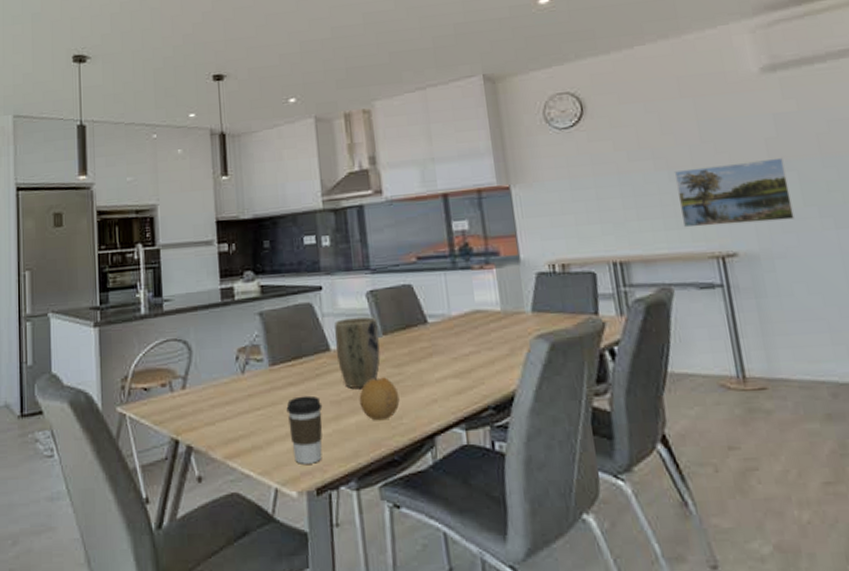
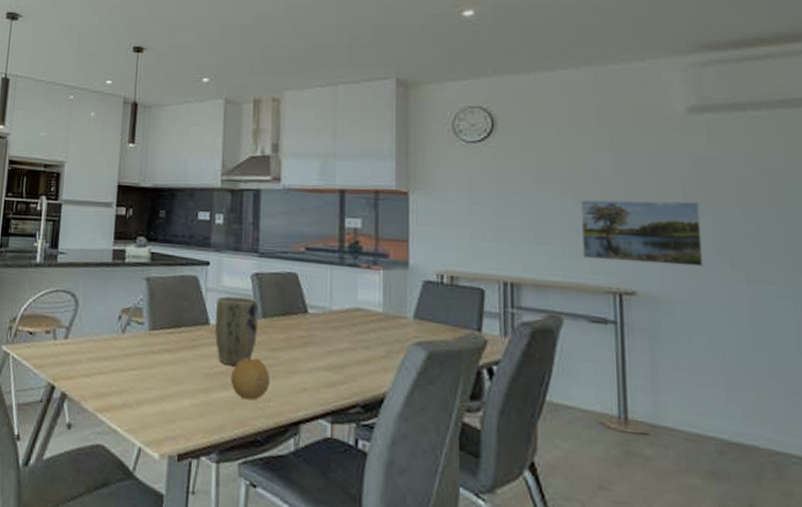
coffee cup: present [286,395,323,464] -> none [159,363,195,430]

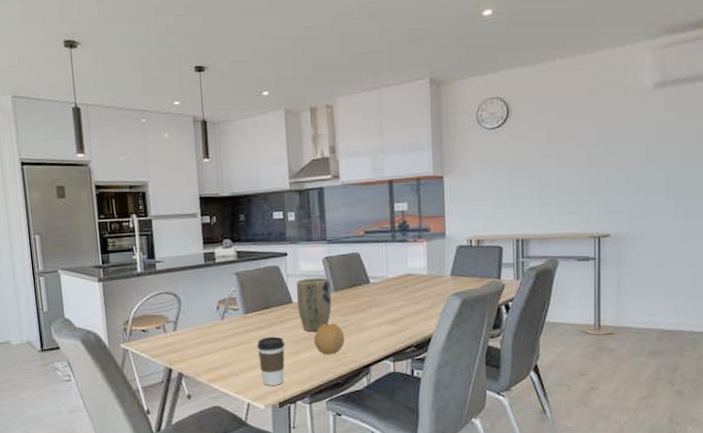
coffee cup: none [159,363,195,430] -> present [257,336,285,386]
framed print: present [580,199,703,266] -> none [573,160,657,214]

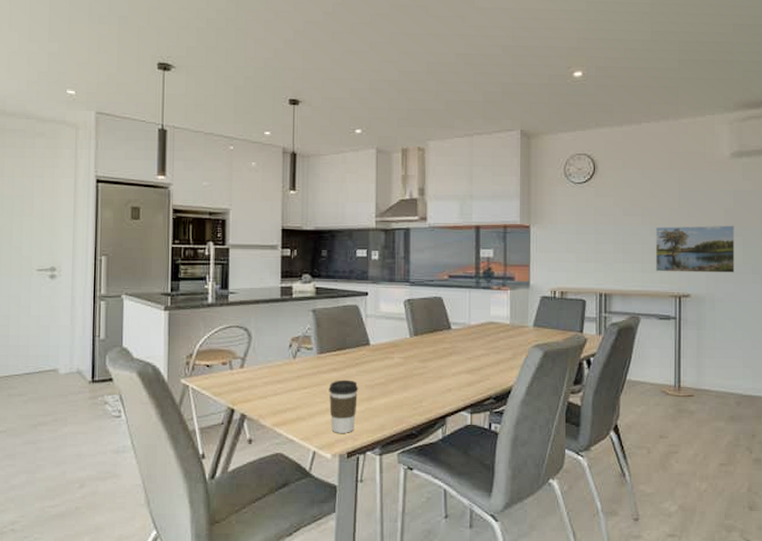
plant pot: present [296,277,332,331] -> none [374,319,410,376]
fruit: present [314,323,345,355] -> none [389,369,422,403]
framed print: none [573,160,657,214] -> present [655,225,735,273]

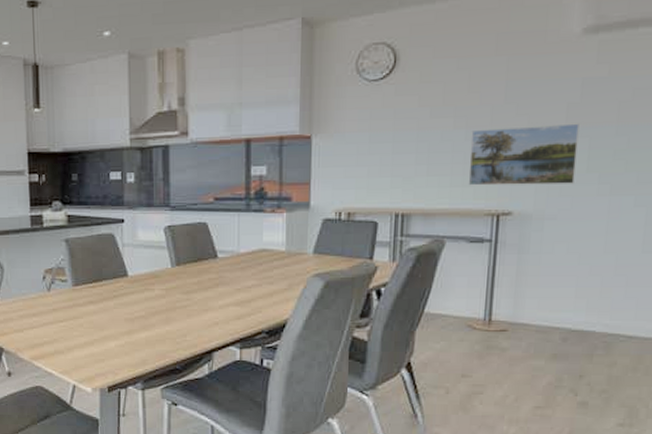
coffee cup: present [328,380,359,433] -> none [86,313,118,367]

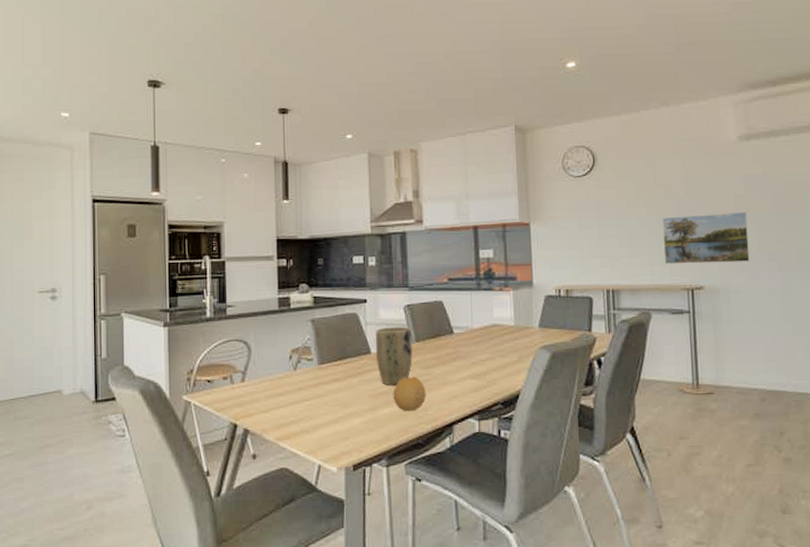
plant pot: none [132,248,172,309] -> present [375,326,413,385]
fruit: none [150,301,185,337] -> present [393,376,426,412]

